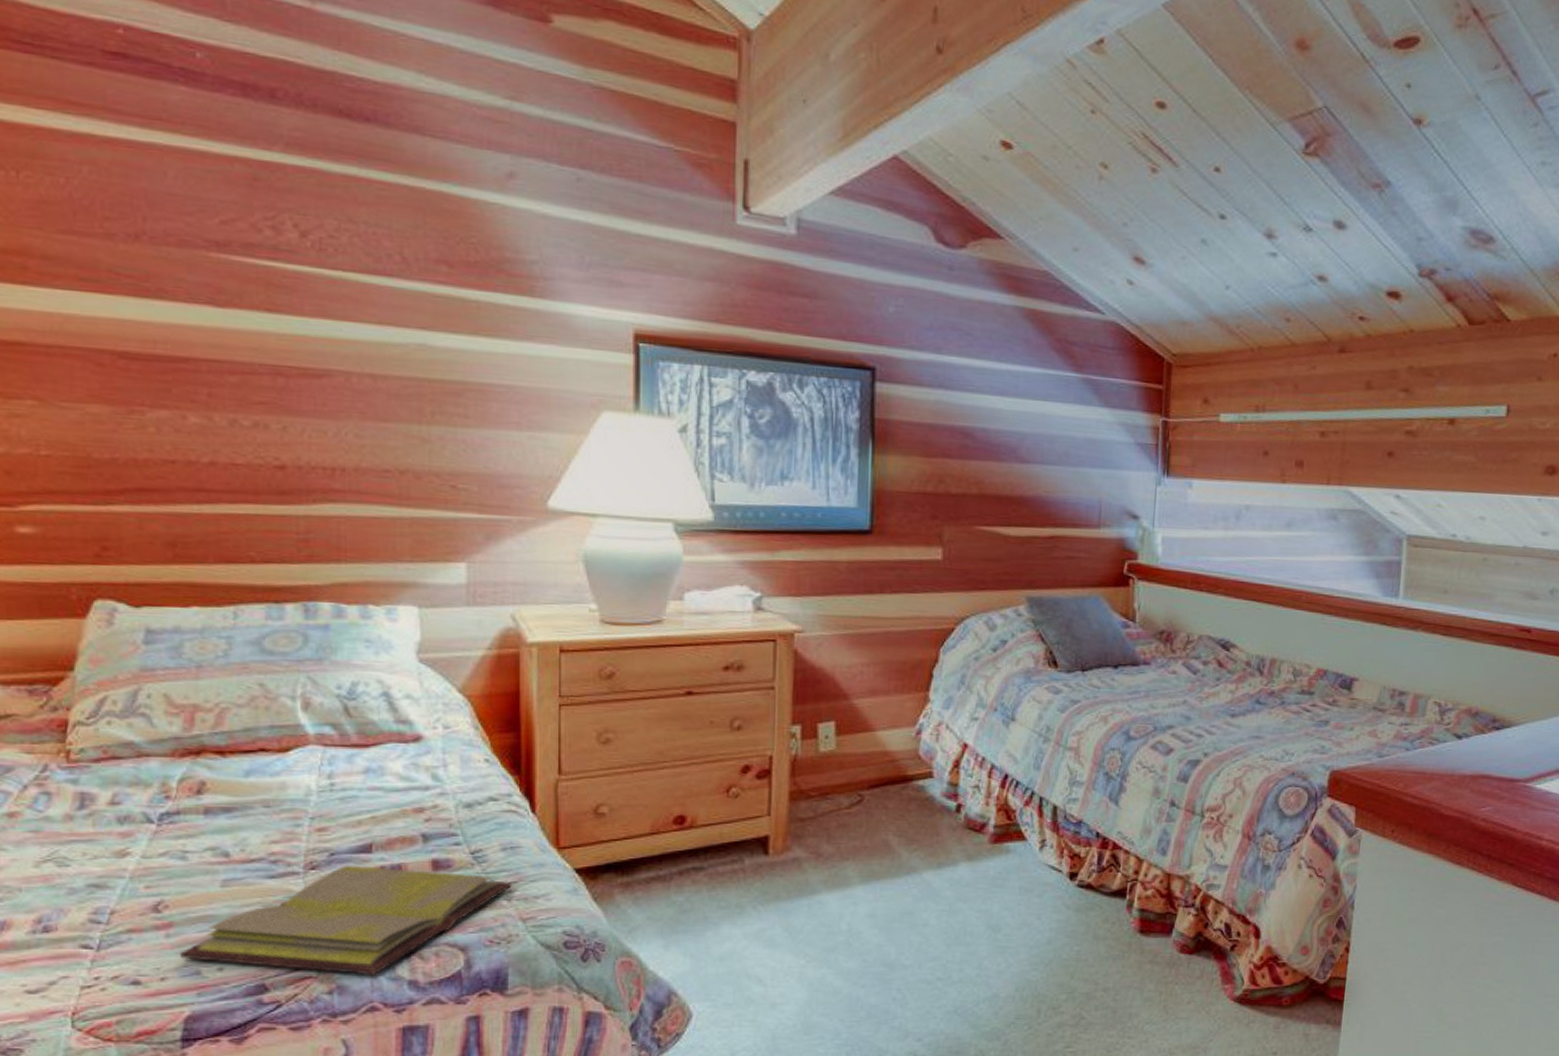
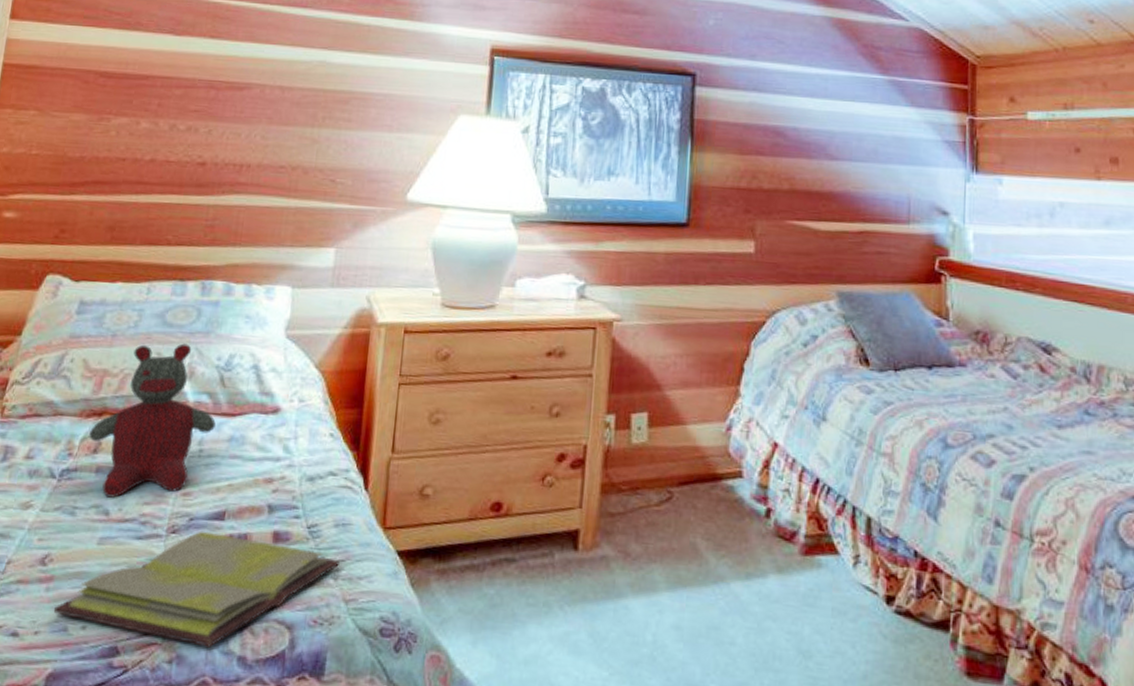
stuffed bear: none [188,672,346,839] -> present [89,343,216,498]

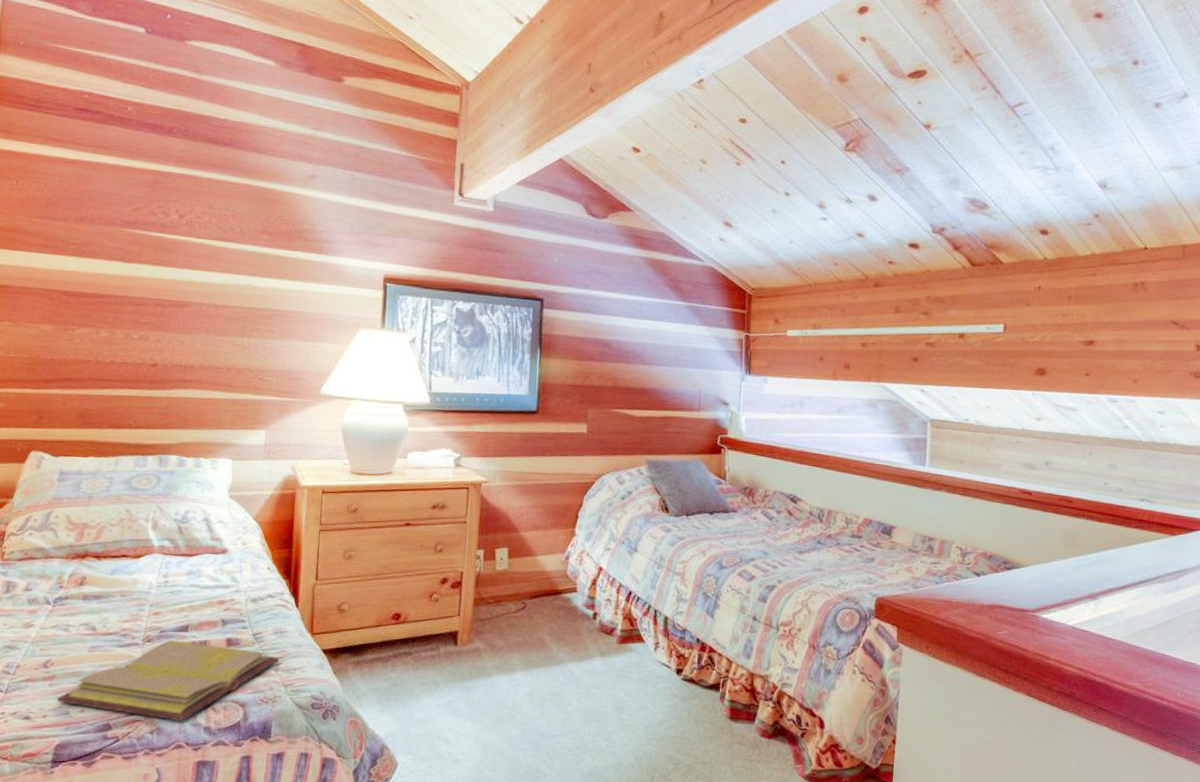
stuffed bear: present [89,343,216,498] -> none [75,503,177,618]

